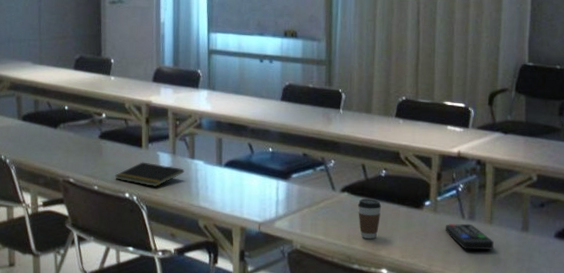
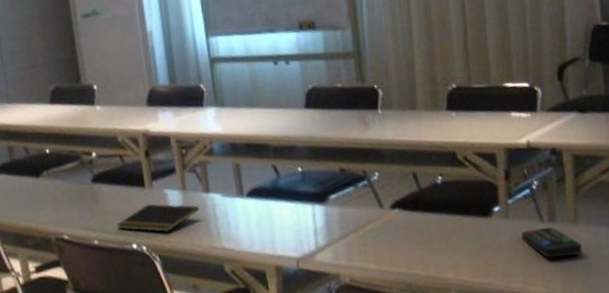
coffee cup: present [357,198,382,240] -> none [412,212,442,261]

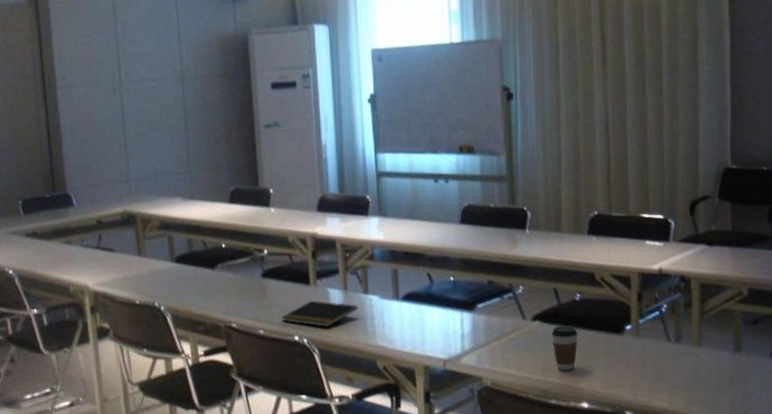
coffee cup: none [412,212,442,261] -> present [551,326,578,371]
remote control: present [521,227,582,259] -> none [649,347,704,376]

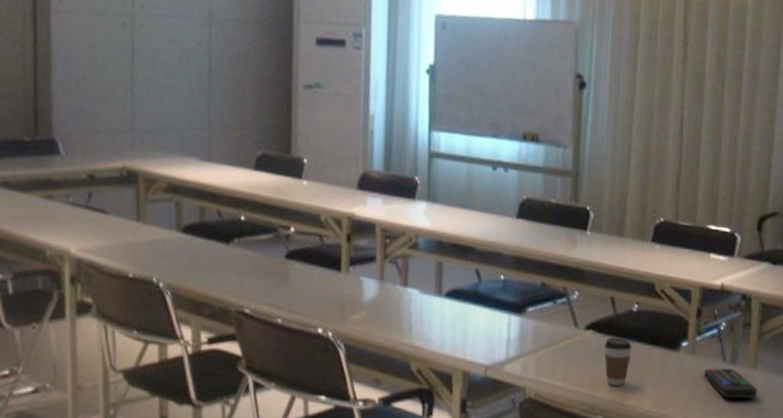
notepad: present [281,300,358,327] -> none [304,289,395,320]
remote control: none [649,347,704,376] -> present [703,367,757,399]

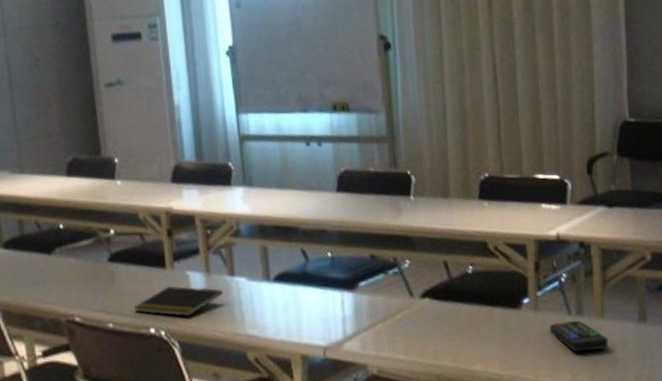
notepad: none [304,289,395,320] -> present [133,286,224,317]
coffee cup: present [604,338,632,386] -> none [442,302,472,353]

